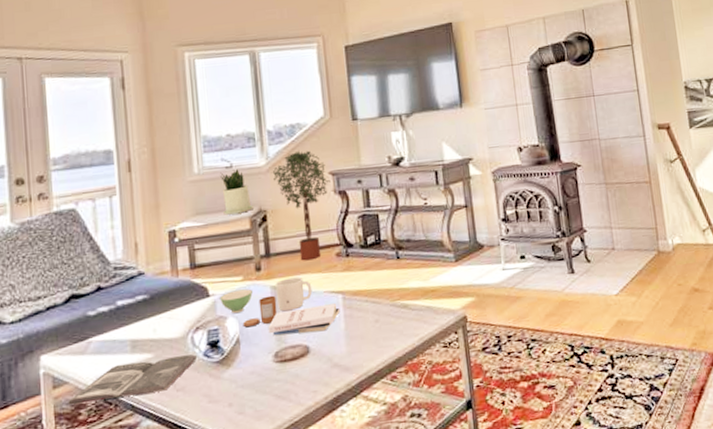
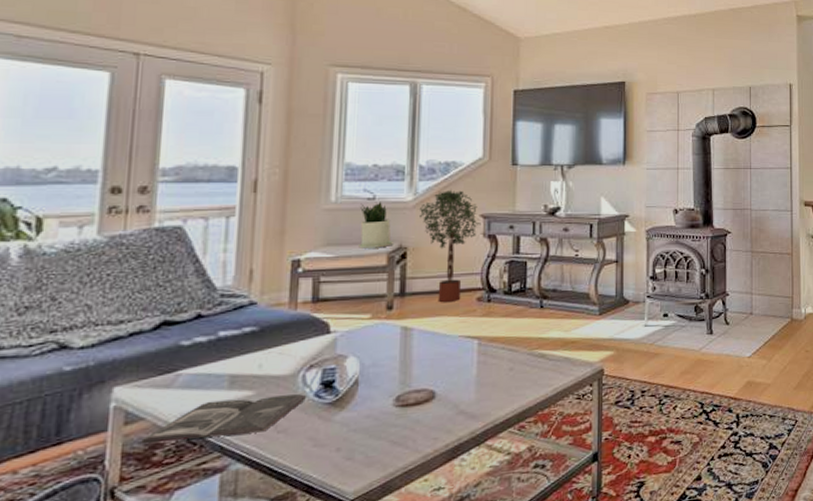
bowl: present [219,288,253,314] -> none [341,328,380,353]
candle: present [242,295,278,328] -> none [364,336,406,369]
books: present [268,303,340,336] -> none [392,349,474,379]
mug: present [275,277,313,312] -> none [406,319,447,354]

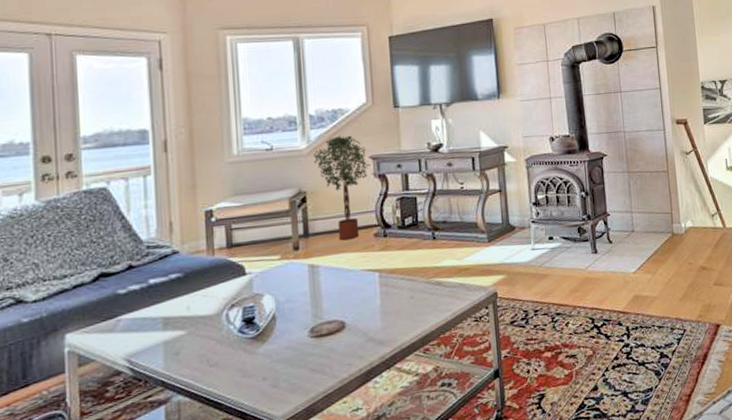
magazine: present [141,394,306,444] -> none [94,331,231,383]
planter: present [358,202,393,249] -> none [260,152,293,196]

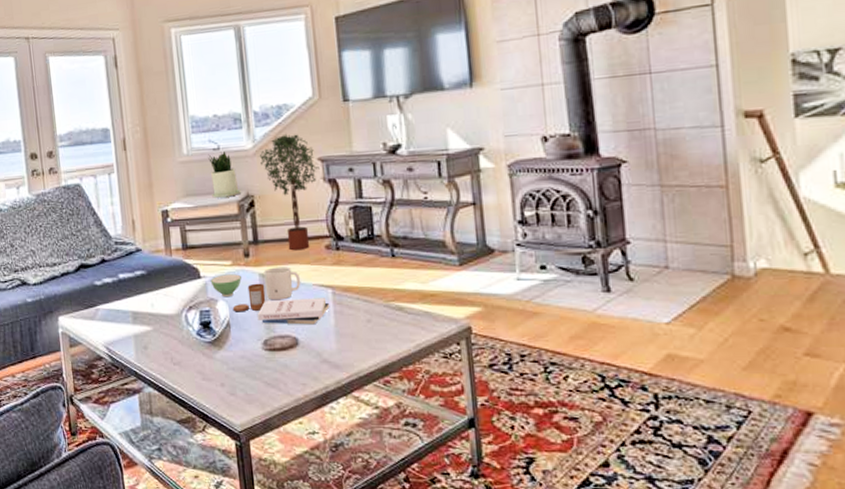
bowl: none [256,267,290,292] -> present [210,274,242,298]
planter: none [260,152,293,196] -> present [208,151,241,198]
candle: none [279,273,314,305] -> present [232,283,266,312]
books: none [304,281,377,312] -> present [257,298,330,325]
mug: none [313,256,350,289] -> present [263,267,301,301]

